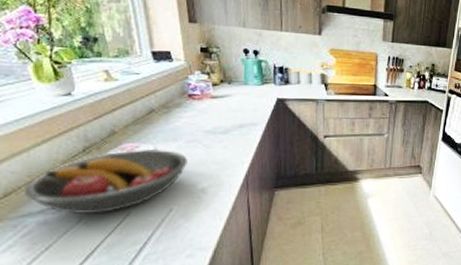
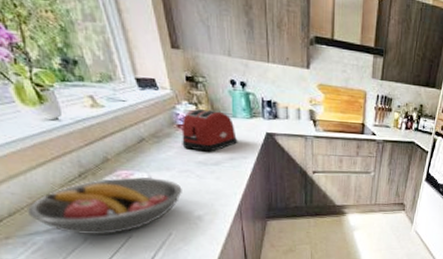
toaster: none [191,77,247,120] -> present [181,108,237,152]

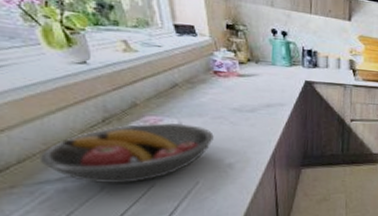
toaster: present [181,108,237,152] -> none [217,55,275,99]

